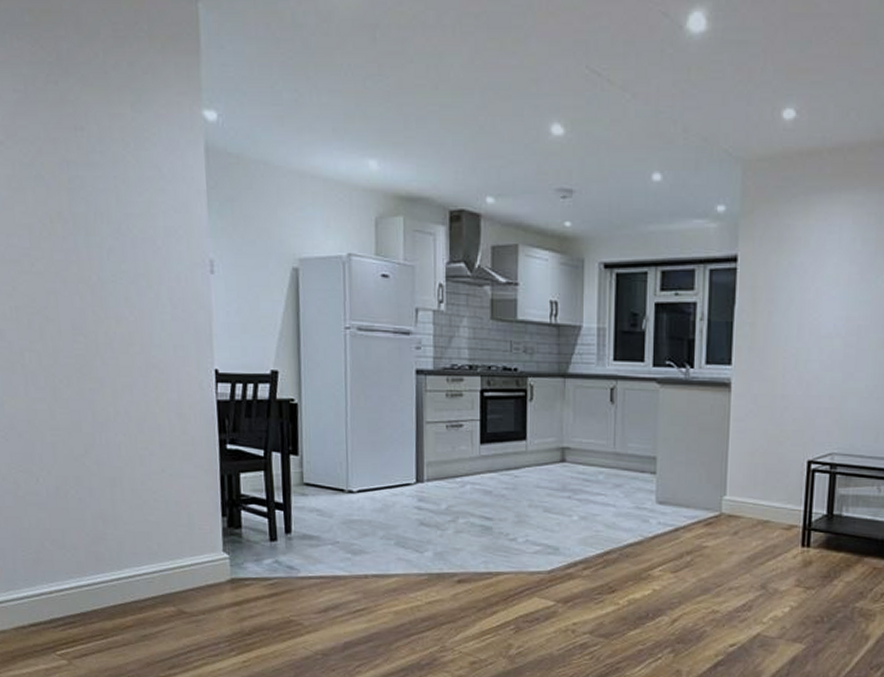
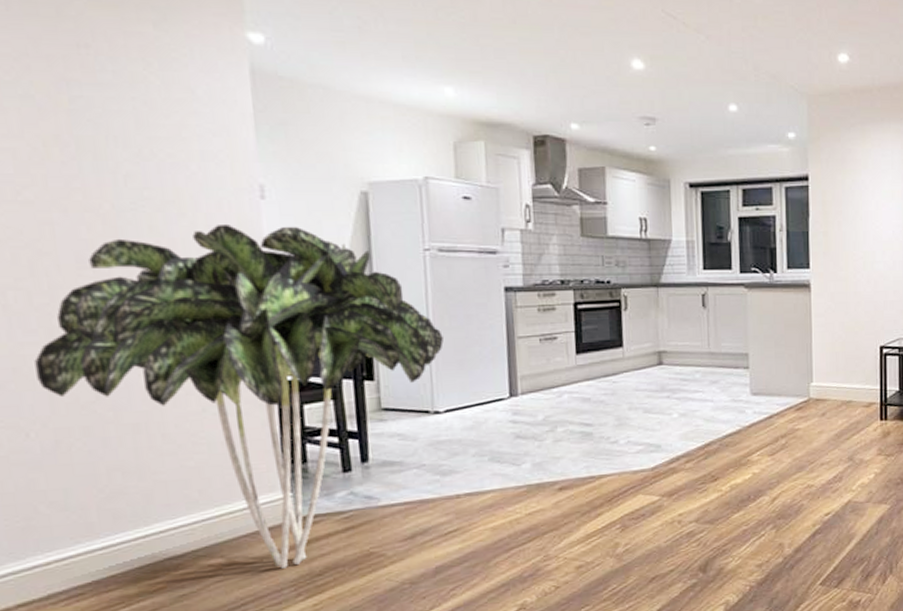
indoor plant: none [43,298,359,624] -> present [34,225,443,569]

